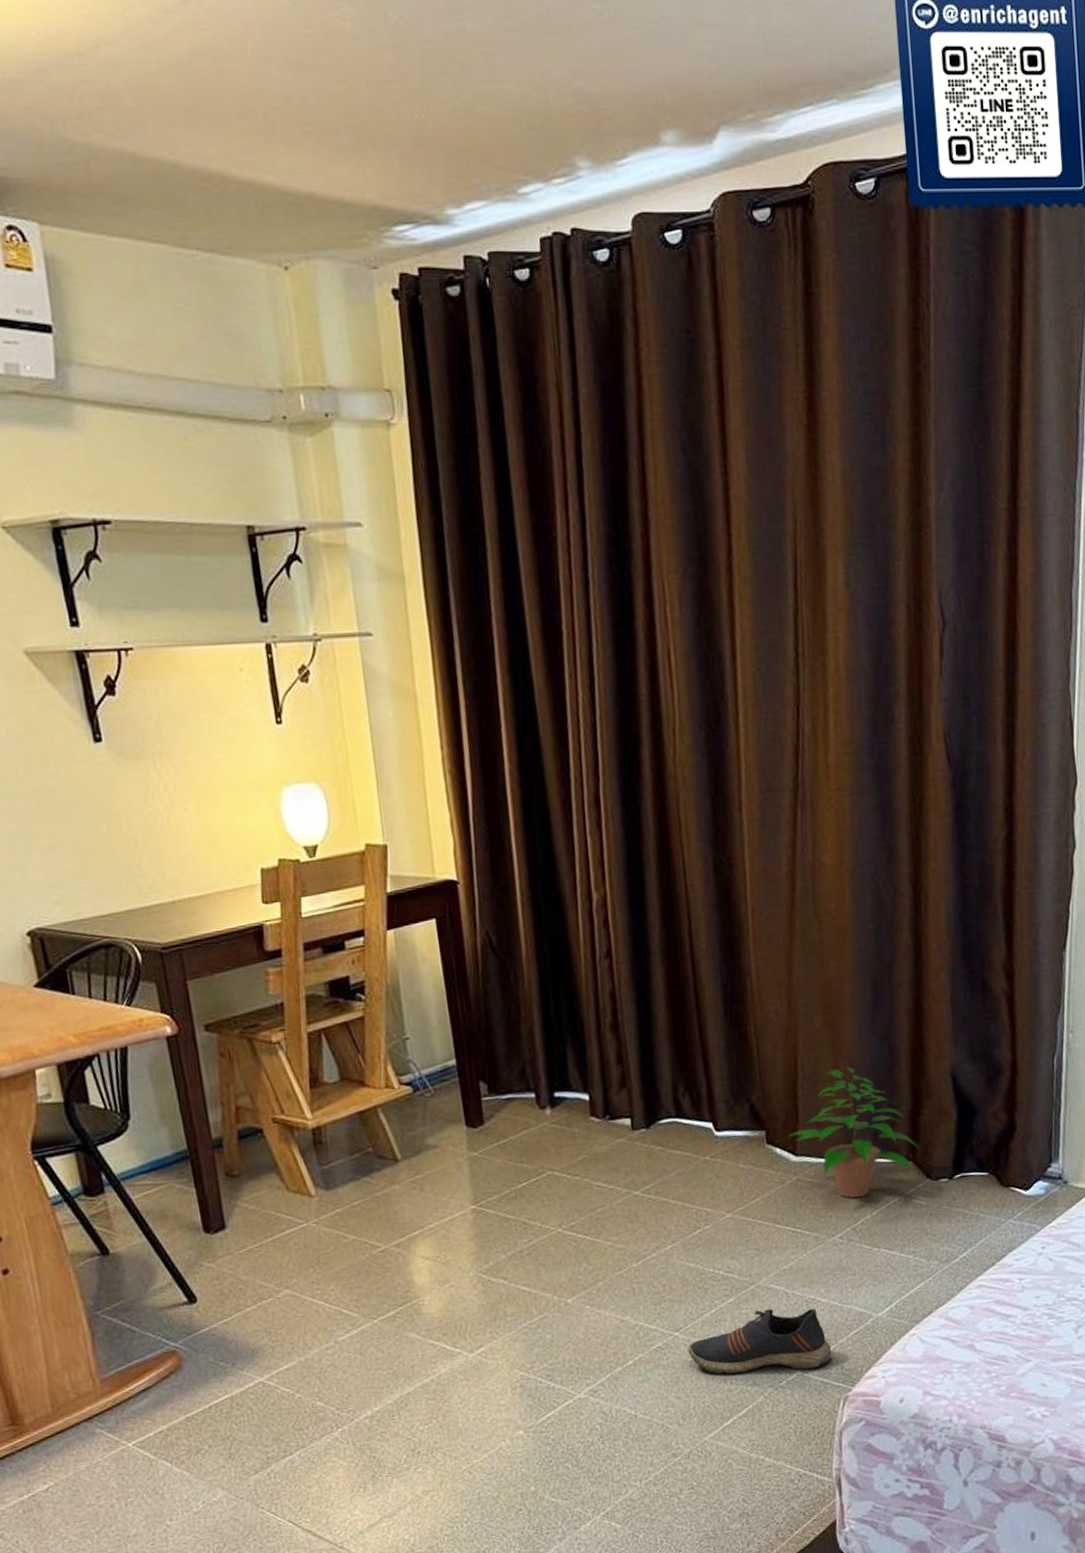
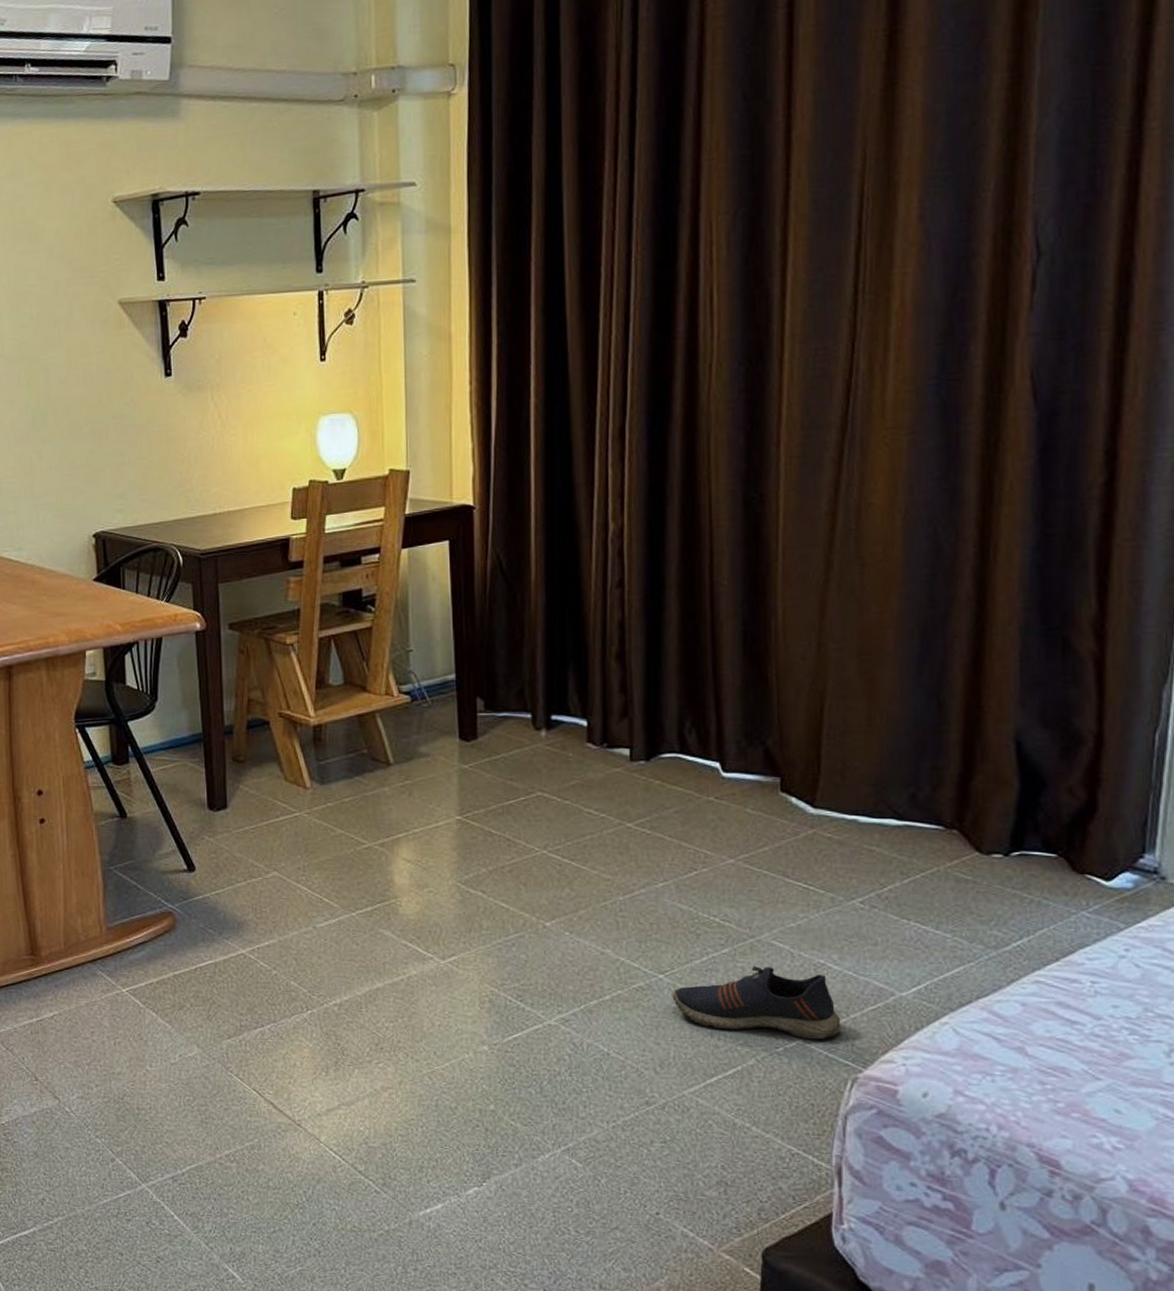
potted plant: present [787,1066,920,1199] -> none [806,719,968,862]

